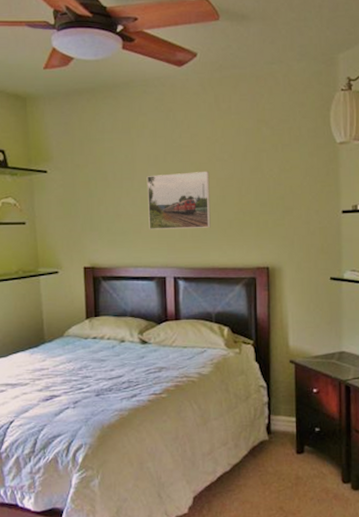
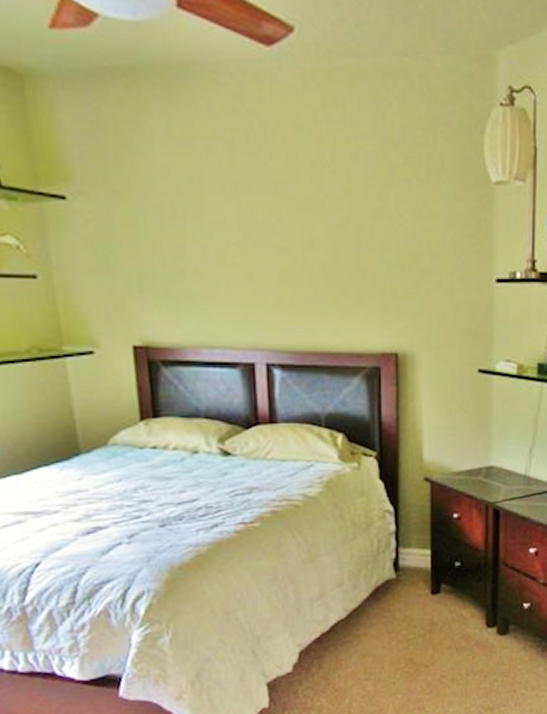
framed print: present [146,172,211,230] -> none [222,212,318,295]

